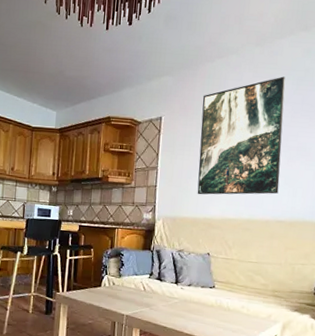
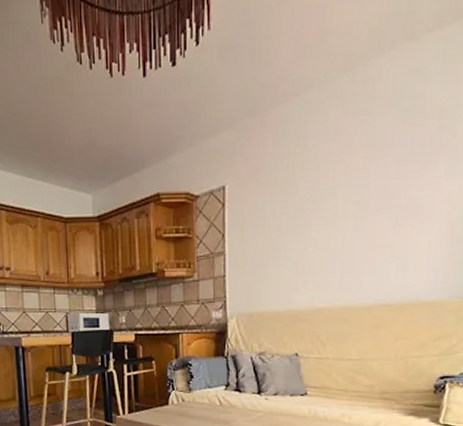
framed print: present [197,76,285,195] -> none [276,110,387,282]

